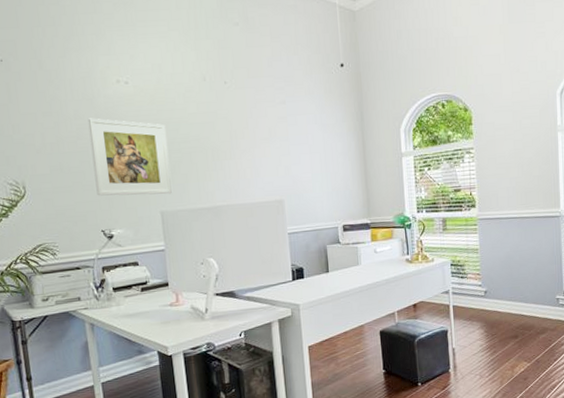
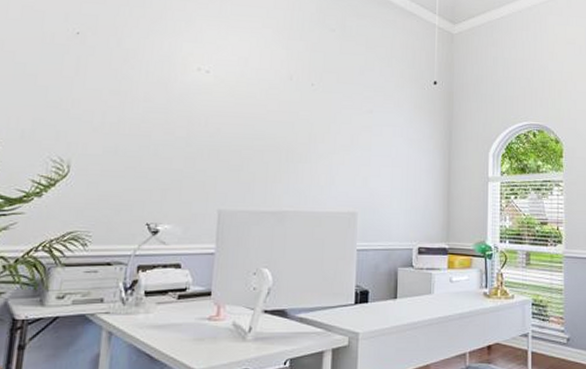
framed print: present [87,118,172,196] -> none [150,102,241,193]

